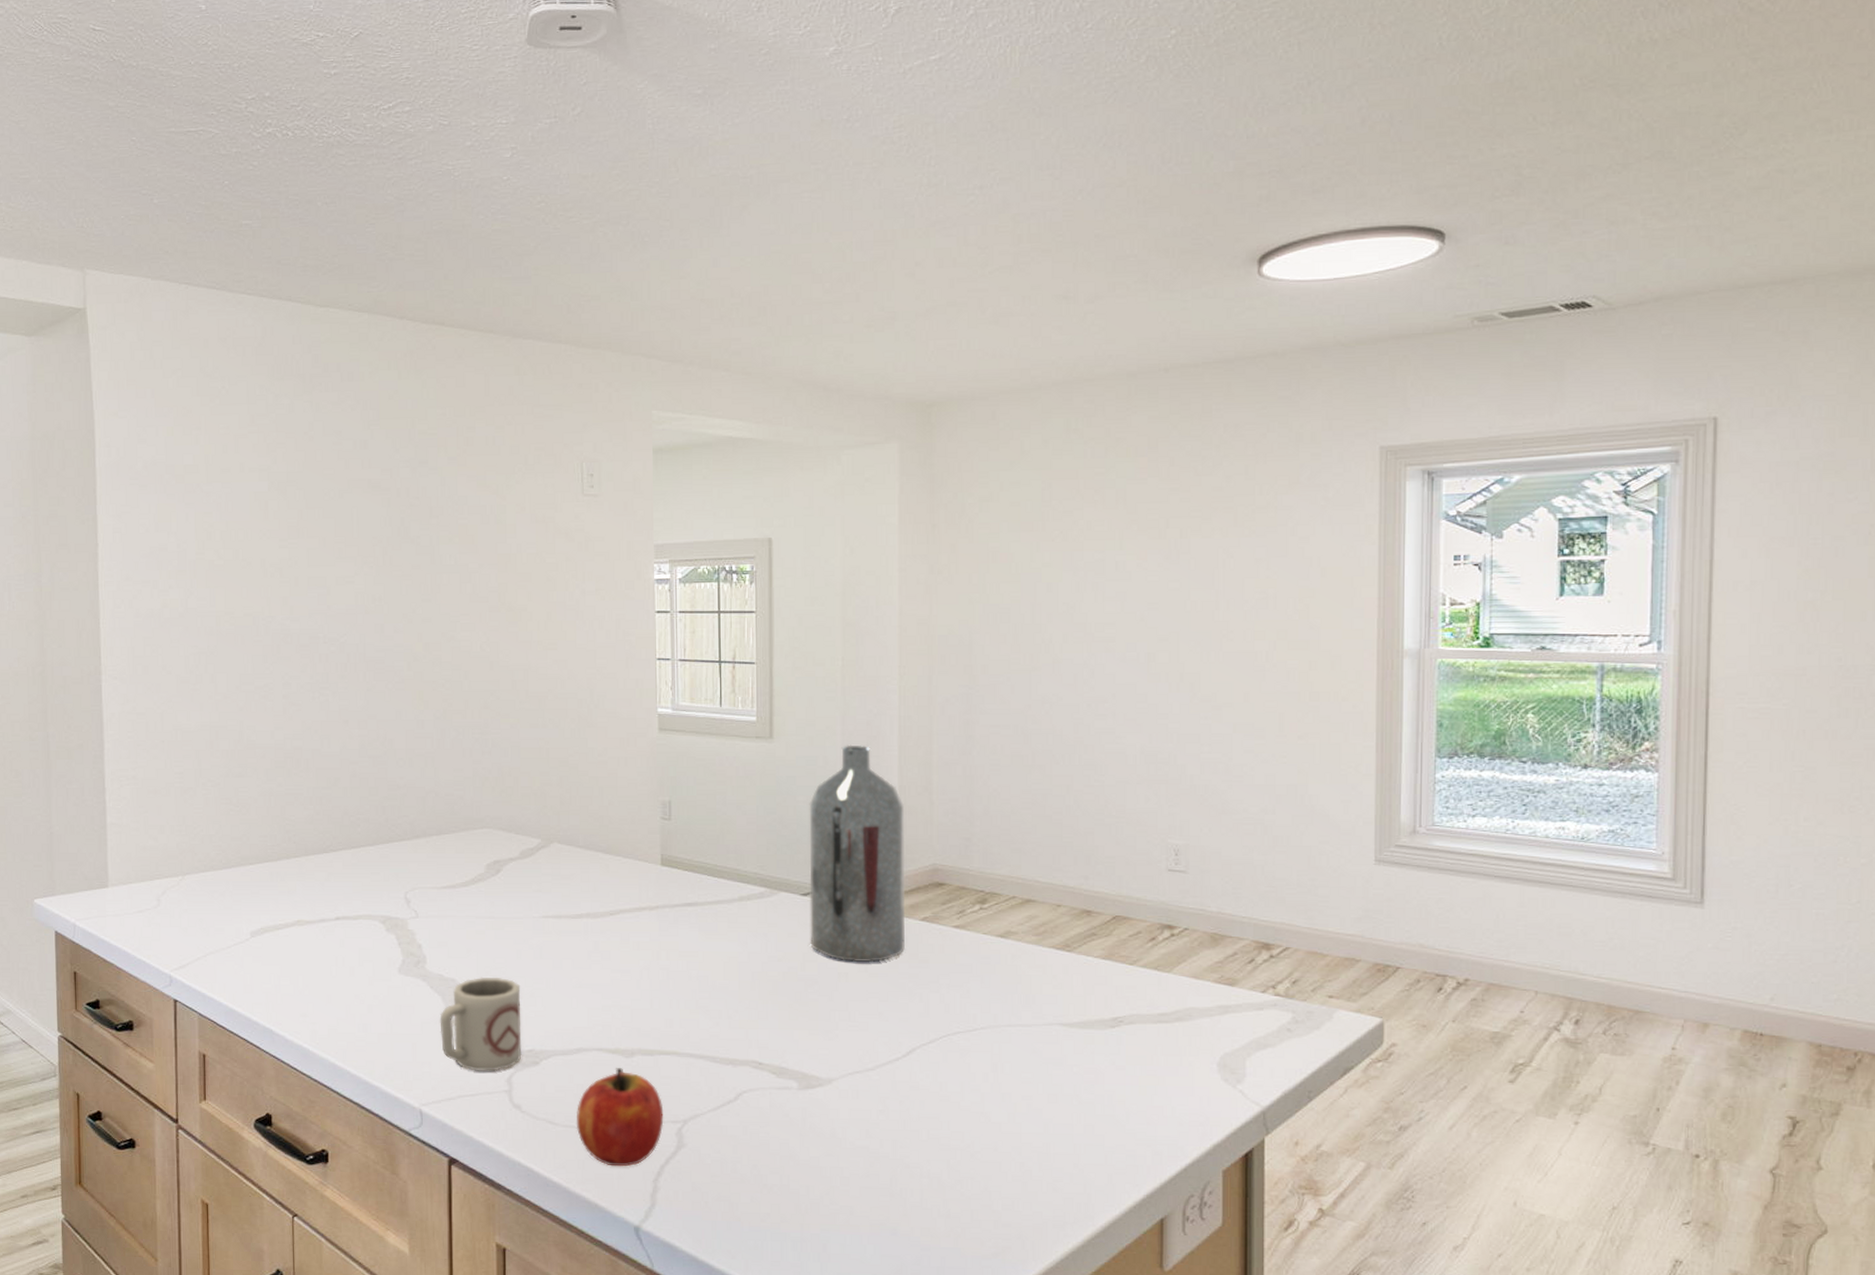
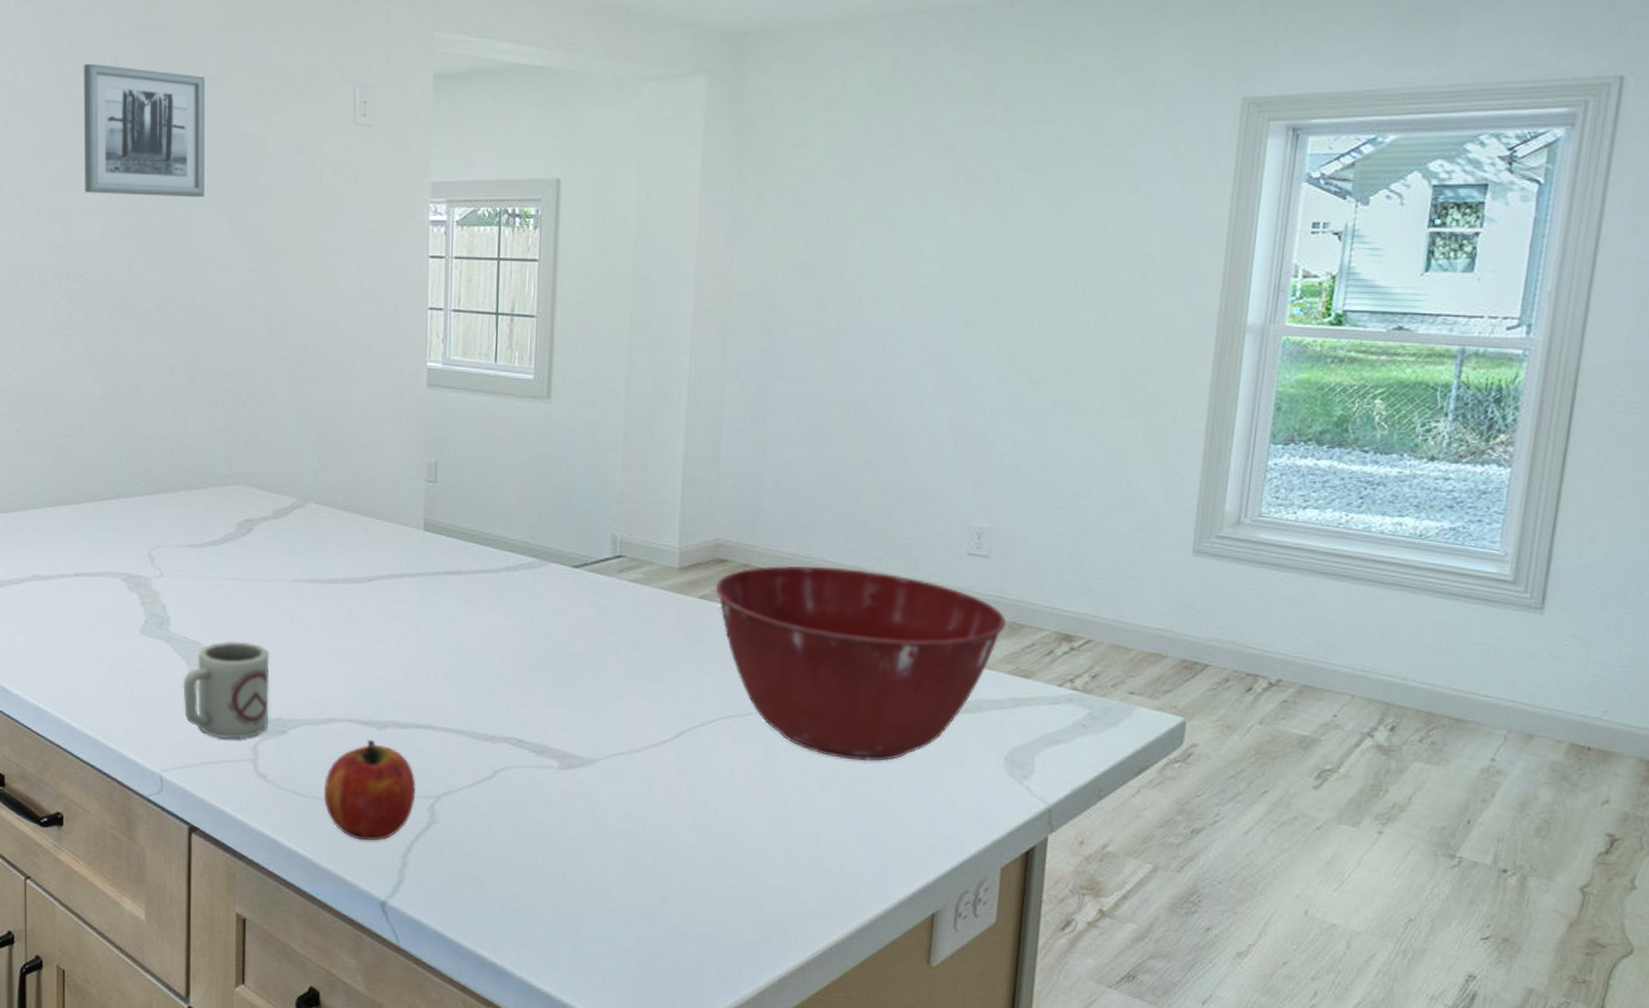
wall art: none [335,448,448,566] -> present [83,63,205,198]
bottle: present [809,744,905,962] -> none [579,408,690,640]
mixing bowl: none [935,886,1208,1072] -> present [715,565,1006,762]

